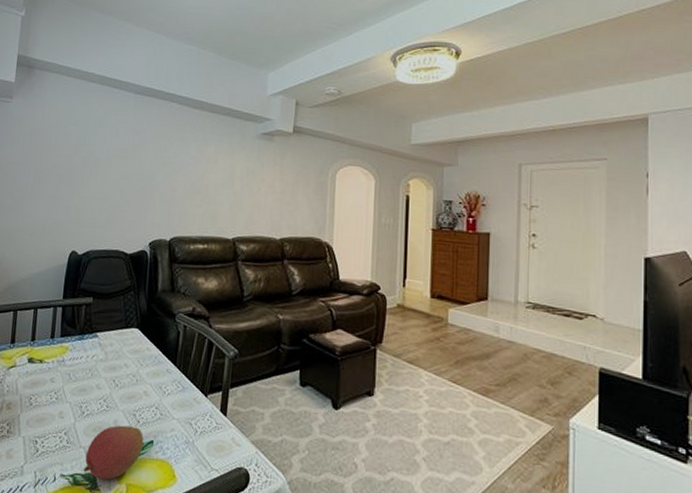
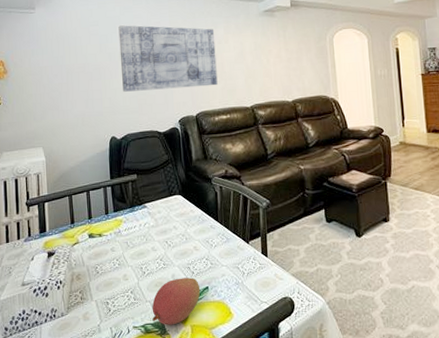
wall art: none [93,128,204,210] -> present [118,25,218,92]

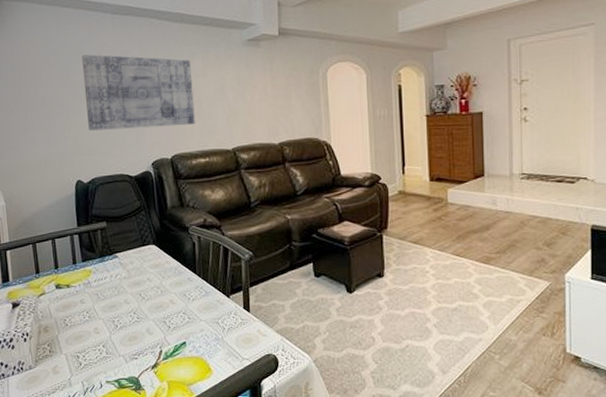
fruit: present [152,277,201,325] -> none [125,332,178,381]

